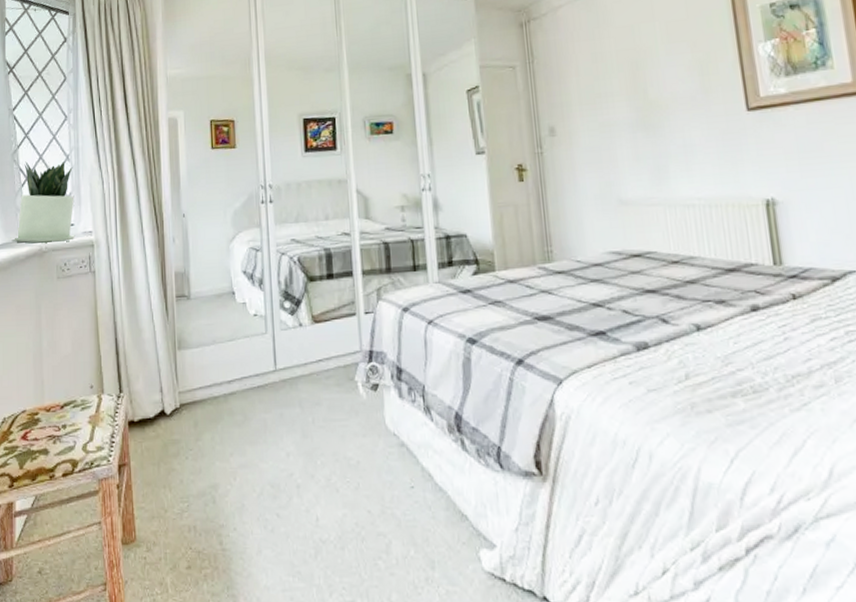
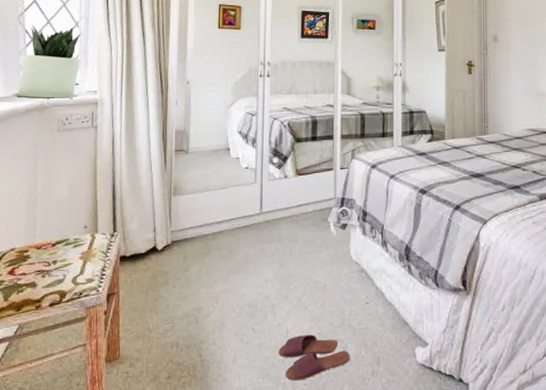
slippers: none [308,525,397,583] -> present [278,335,350,381]

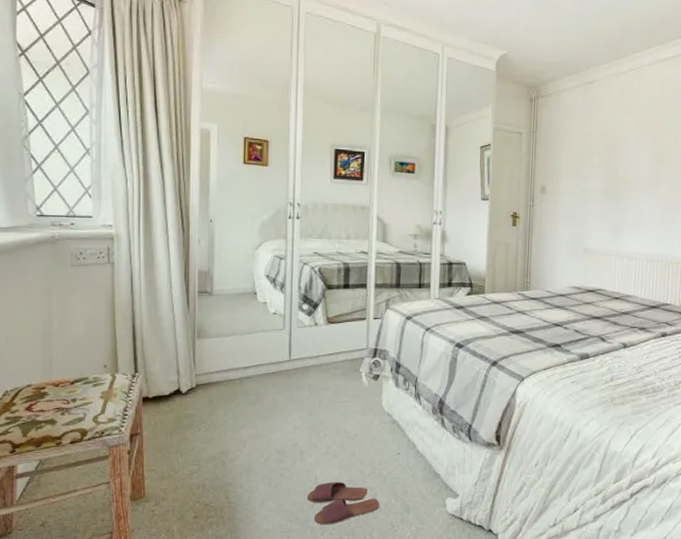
planter: present [10,24,81,99] -> none [17,149,94,233]

